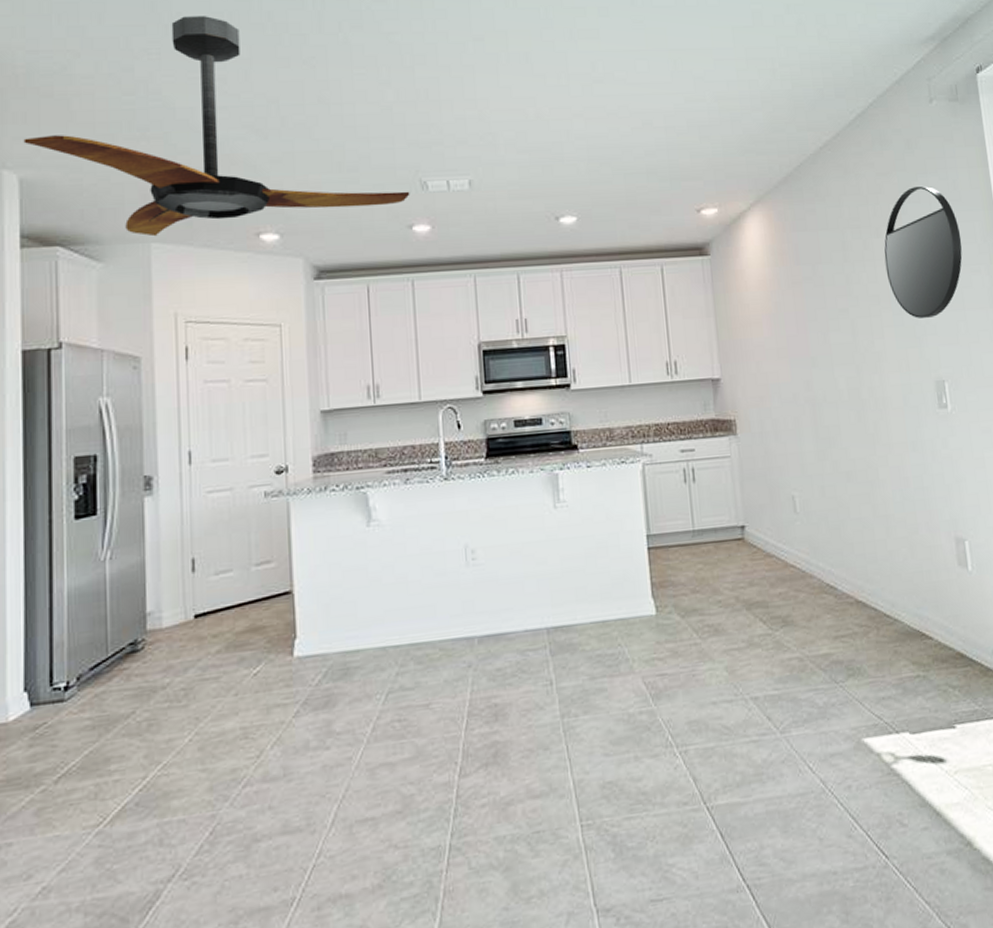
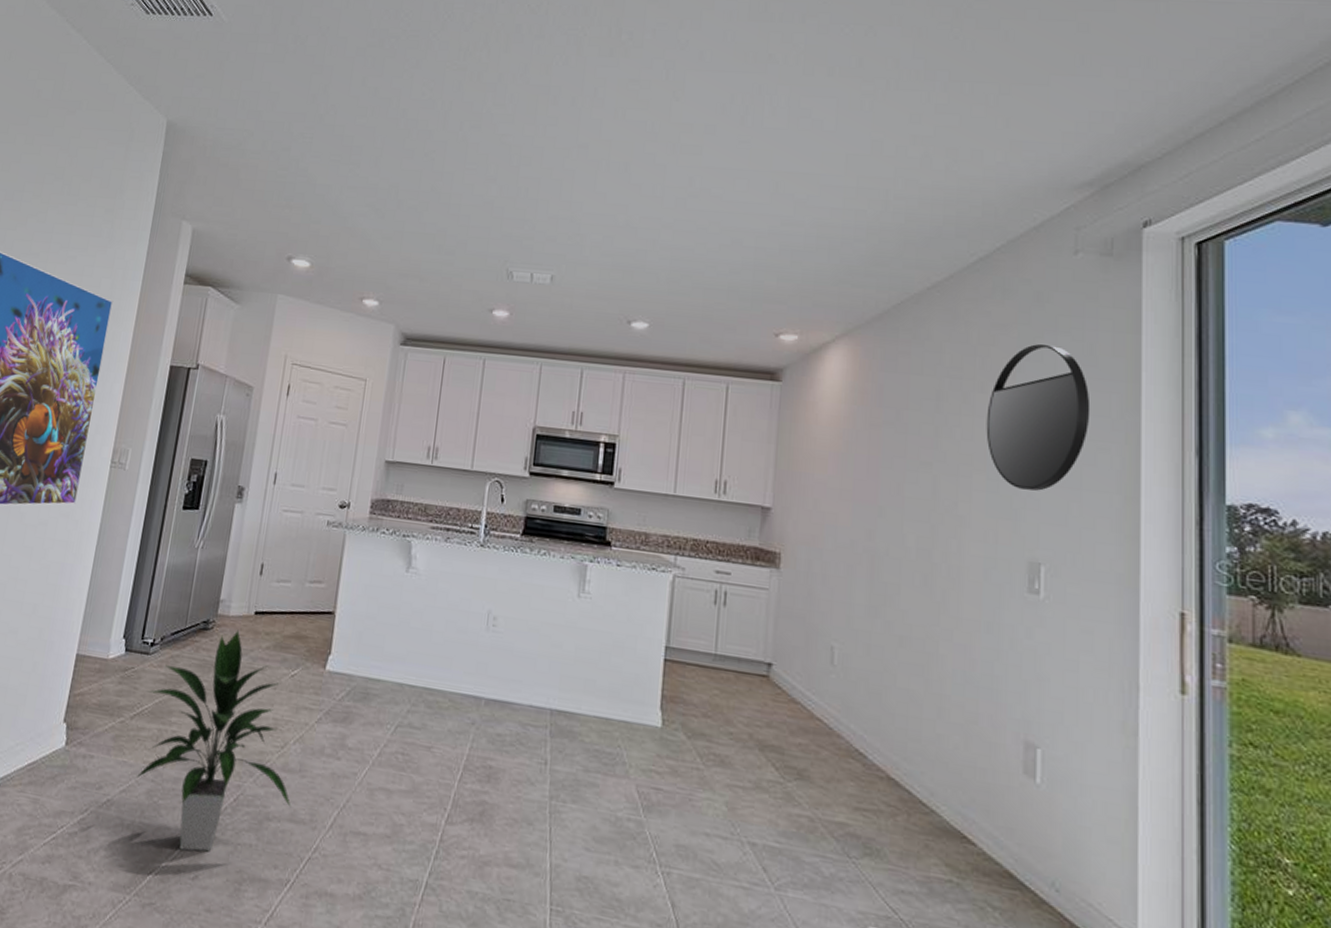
ceiling fan: present [23,16,410,237] -> none [201,108,496,289]
indoor plant: none [70,641,282,912] -> present [135,630,291,852]

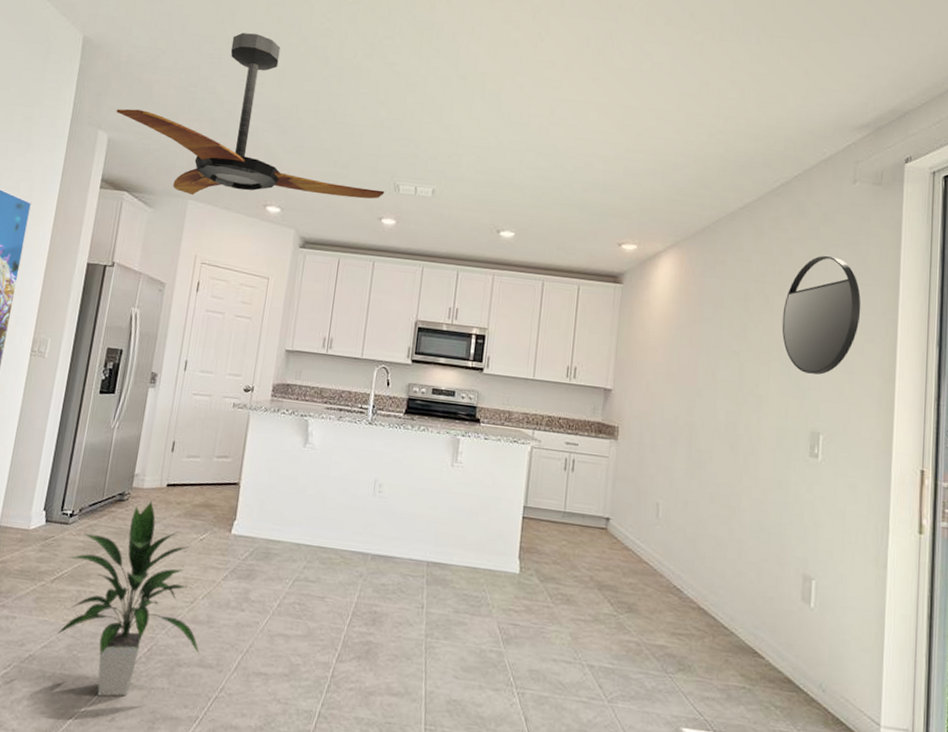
ceiling fan: none [201,108,496,289] -> present [116,33,385,199]

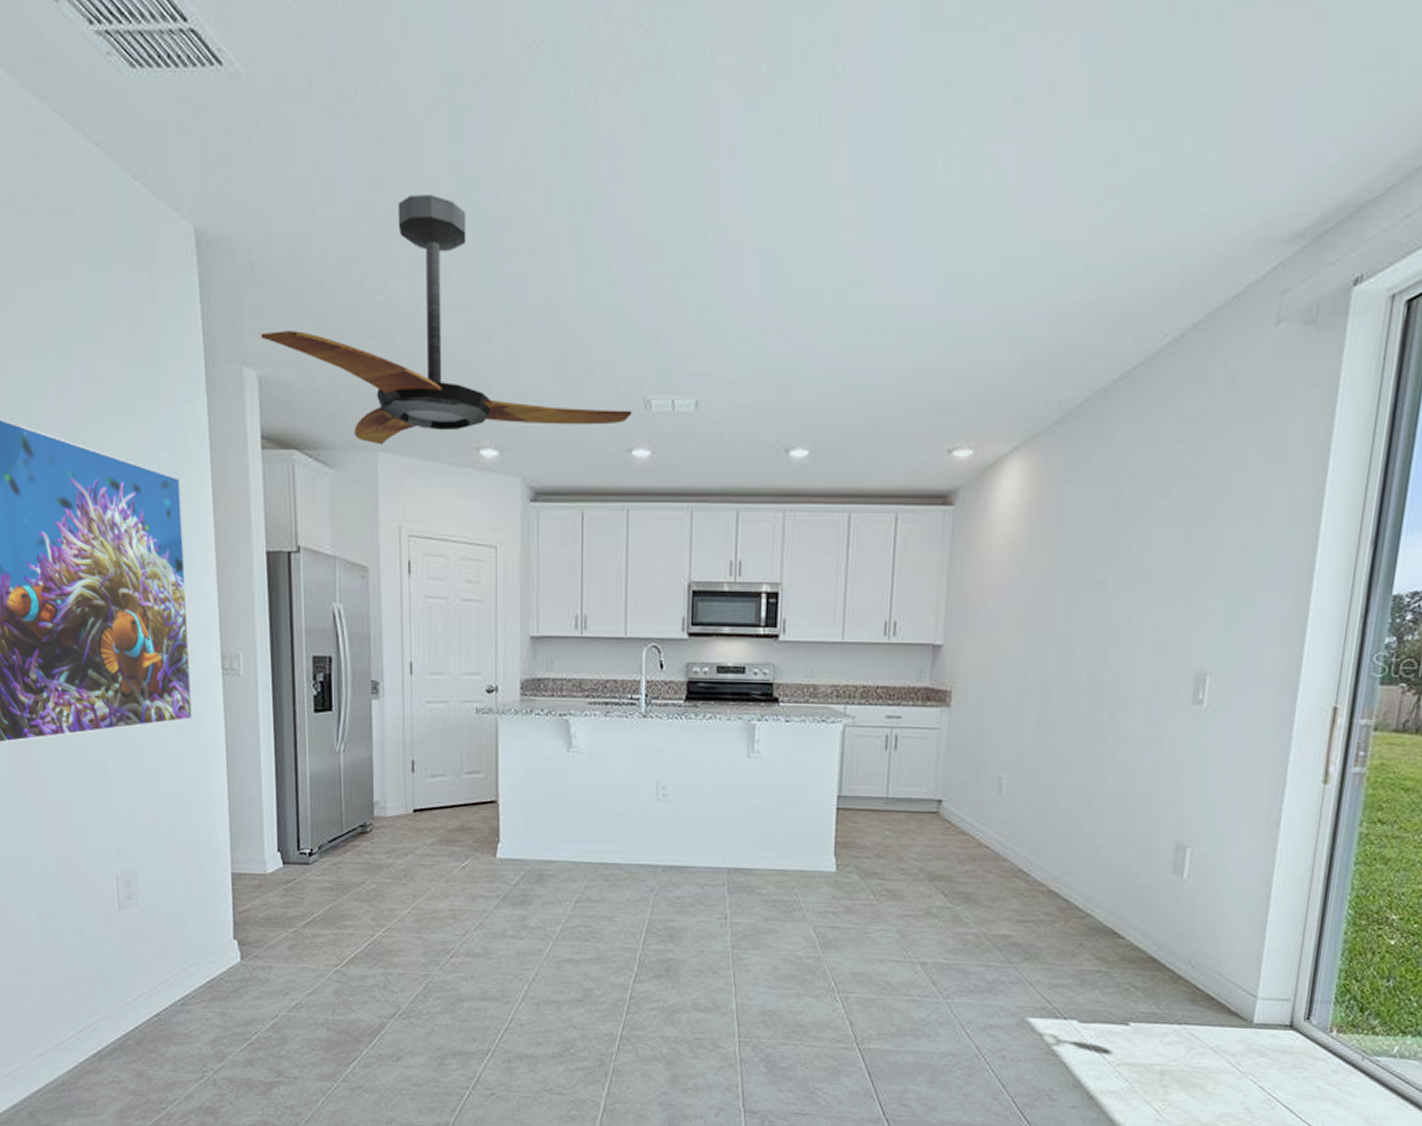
indoor plant: present [56,500,200,697] -> none [314,829,481,1038]
home mirror: present [782,256,861,375] -> none [1164,437,1274,599]

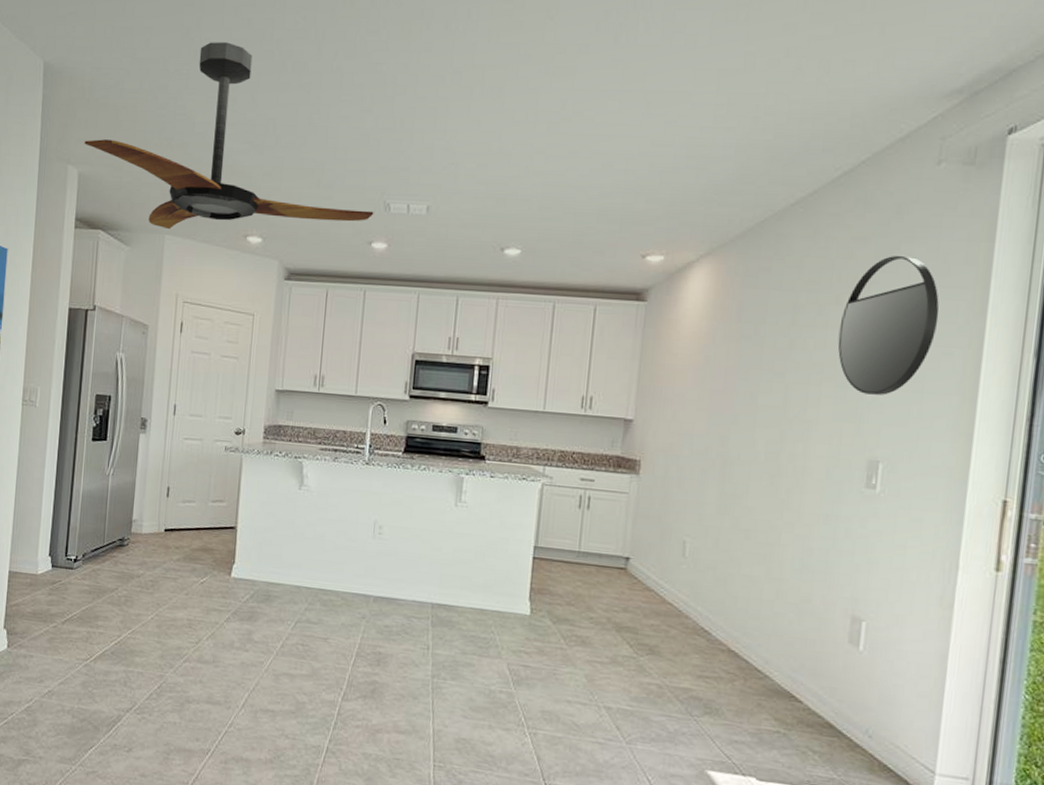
home mirror: none [1164,437,1274,599] -> present [837,256,940,395]

